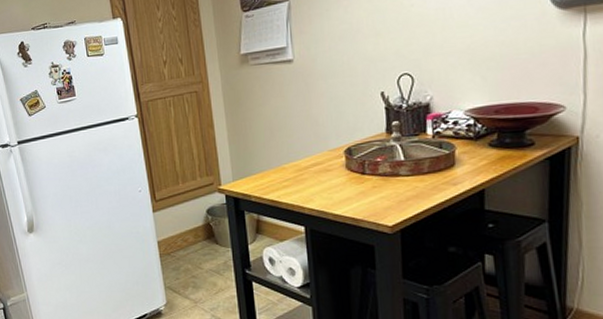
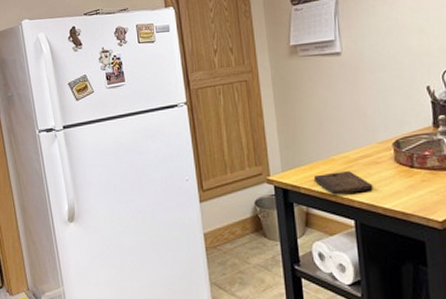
cutting board: none [264,179,324,203] -> present [313,171,373,195]

